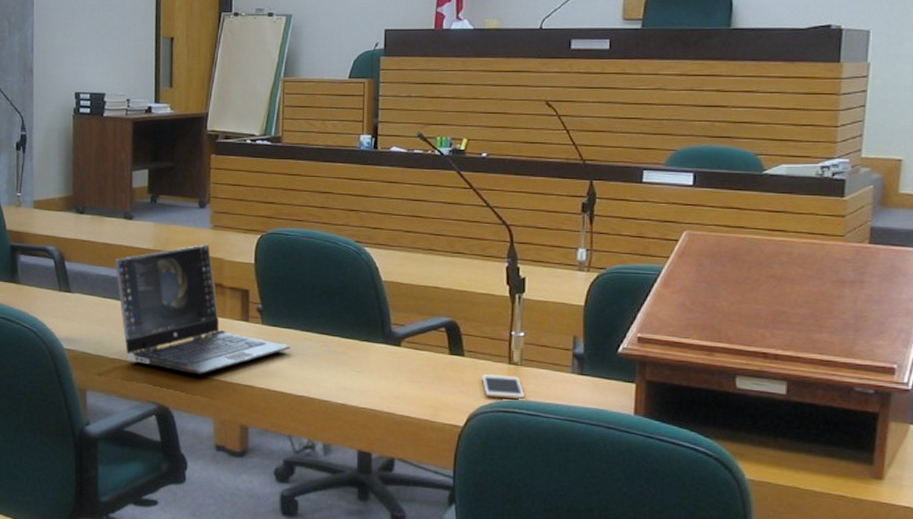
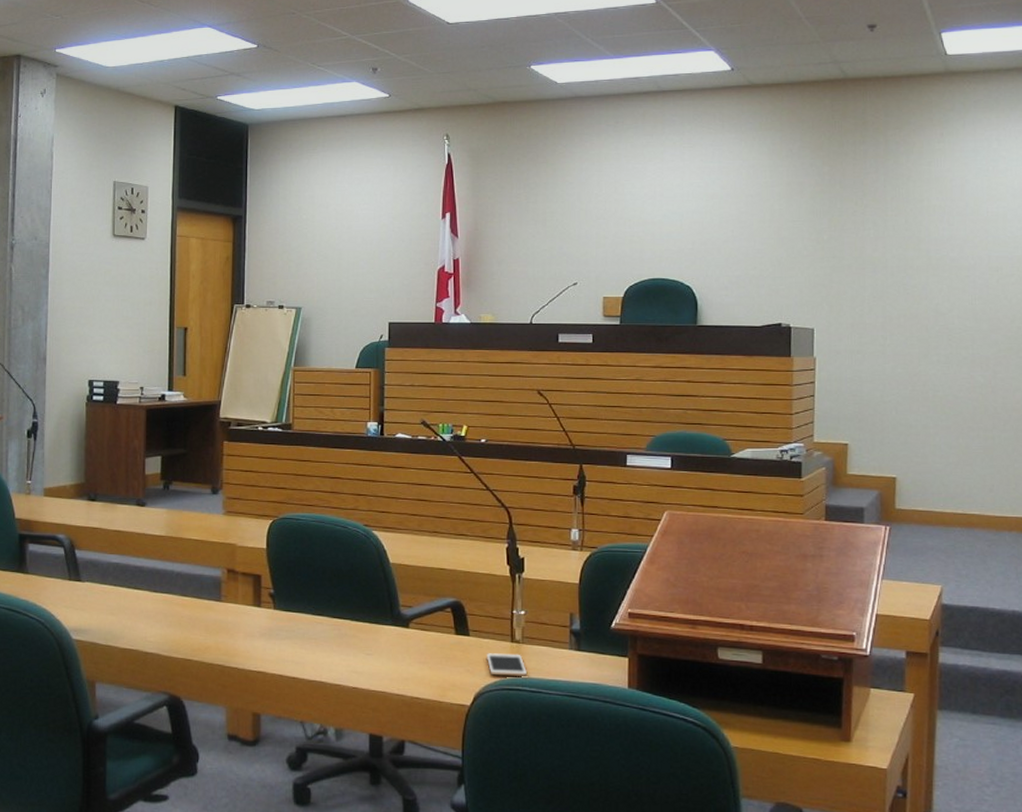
laptop computer: present [115,243,291,375] -> none [127,529,302,662]

